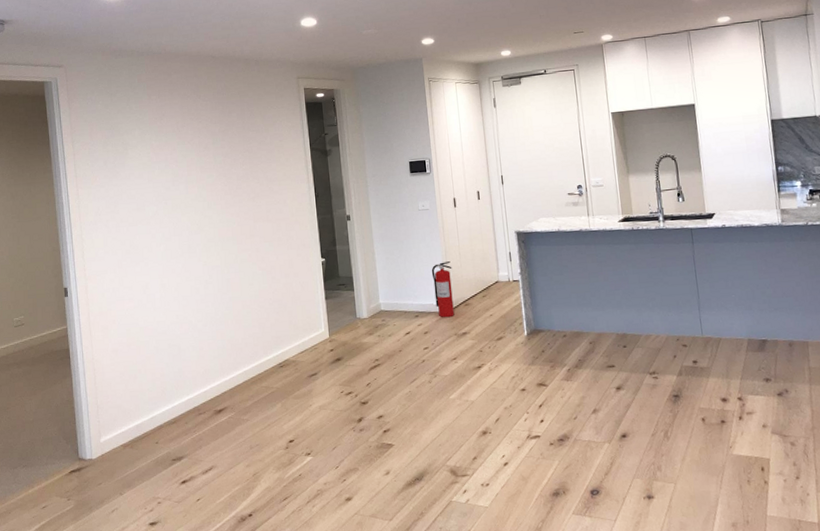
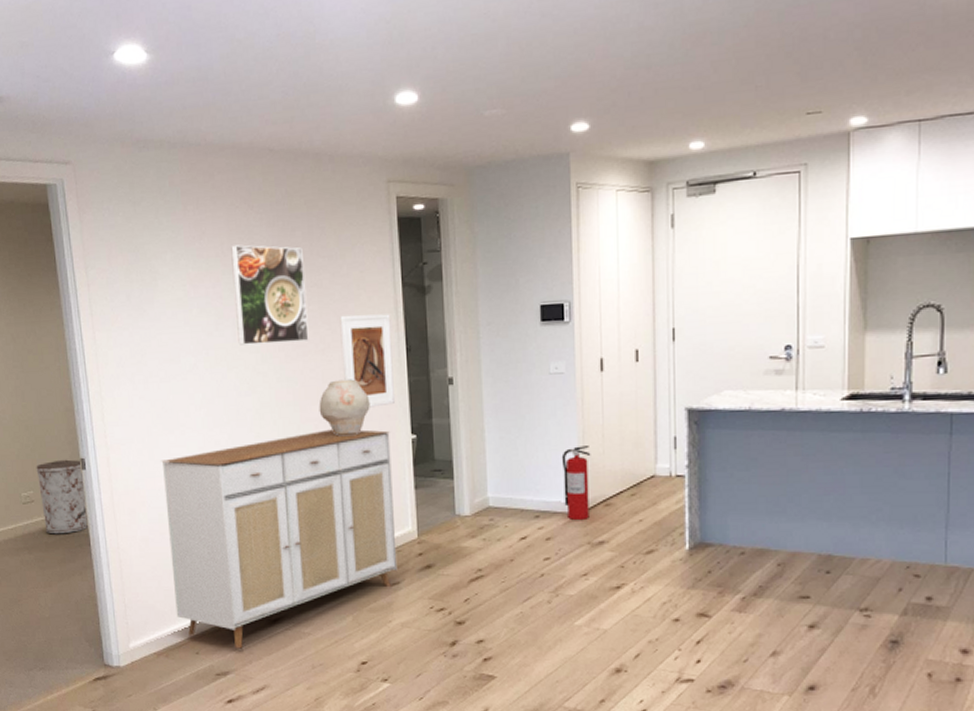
trash can: none [27,289,68,351] -> present [36,459,88,535]
sideboard: none [129,256,315,437] -> present [161,429,398,649]
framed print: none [184,123,243,196] -> present [231,245,309,345]
vase: none [251,218,290,261] -> present [318,379,370,435]
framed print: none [265,170,308,239] -> present [340,314,395,408]

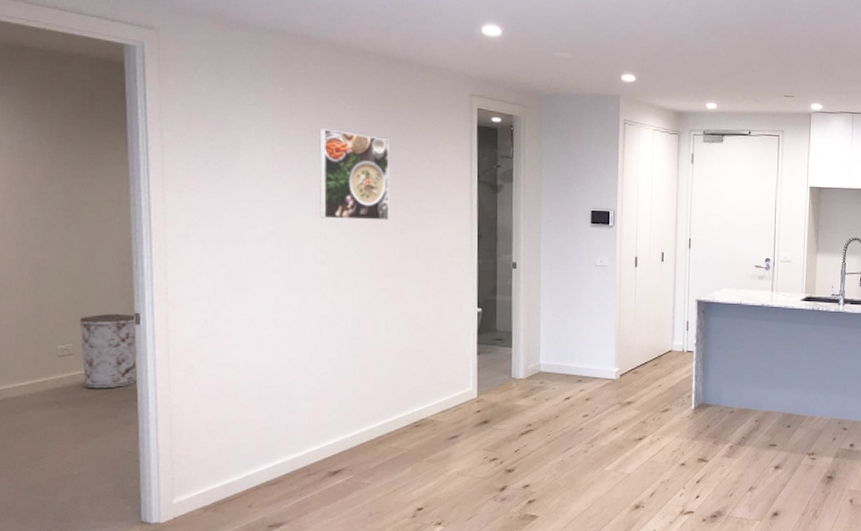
sideboard: present [161,429,398,649] -> none [227,299,458,501]
vase: present [318,379,370,435] -> none [394,256,442,305]
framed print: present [340,314,395,408] -> none [419,201,466,283]
fire extinguisher: present [561,446,591,520] -> none [601,325,625,384]

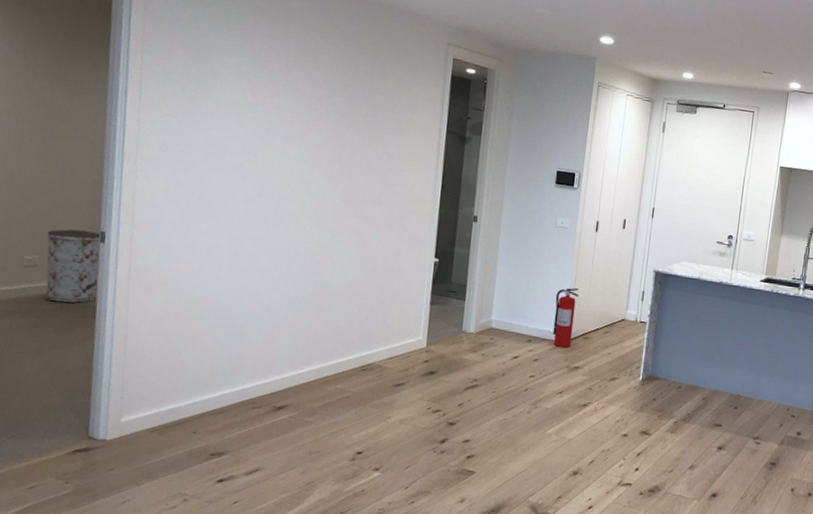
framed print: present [319,128,390,221] -> none [288,65,363,163]
fire extinguisher: none [601,325,625,384] -> present [552,288,579,348]

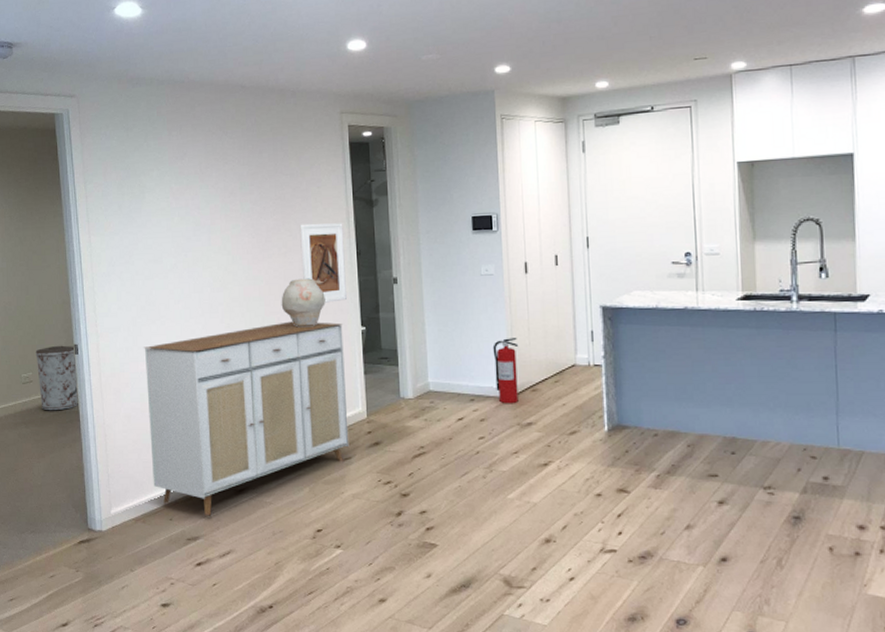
sideboard: none [178,242,416,432] -> present [144,321,349,516]
vase: none [354,200,403,251] -> present [281,278,326,326]
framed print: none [382,146,433,230] -> present [299,223,347,303]

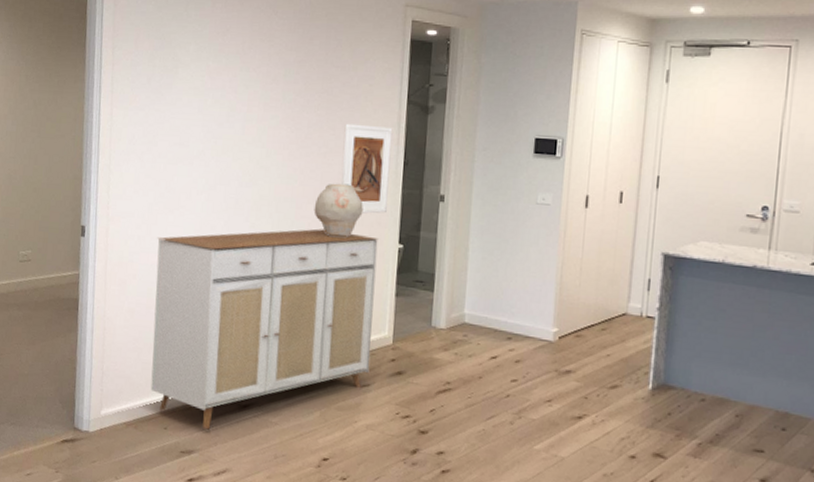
trash can: present [35,345,78,411] -> none [37,224,82,296]
fire extinguisher: present [492,338,519,403] -> none [537,276,568,347]

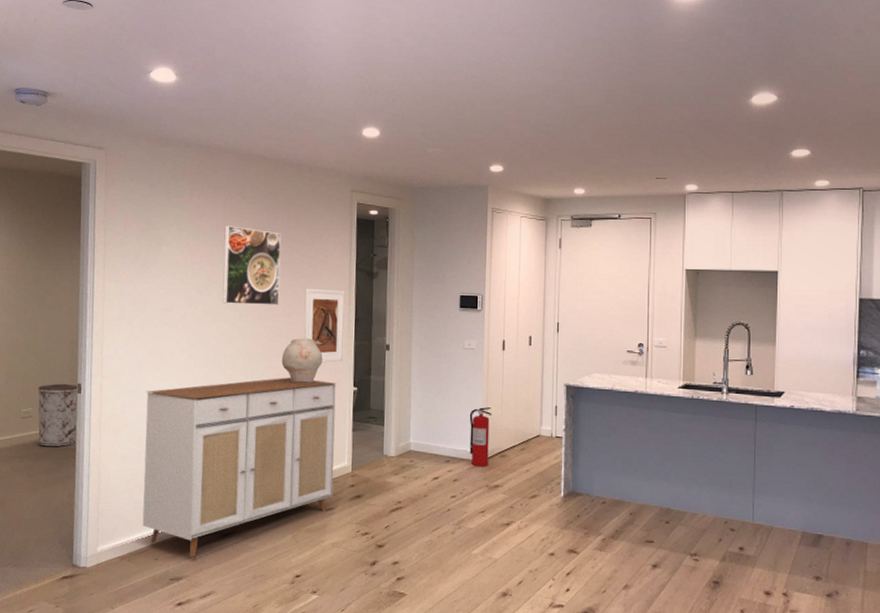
trash can: none [37,224,82,296] -> present [37,383,78,447]
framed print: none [246,45,318,143] -> present [222,225,281,305]
fire extinguisher: none [537,276,568,347] -> present [469,407,492,466]

